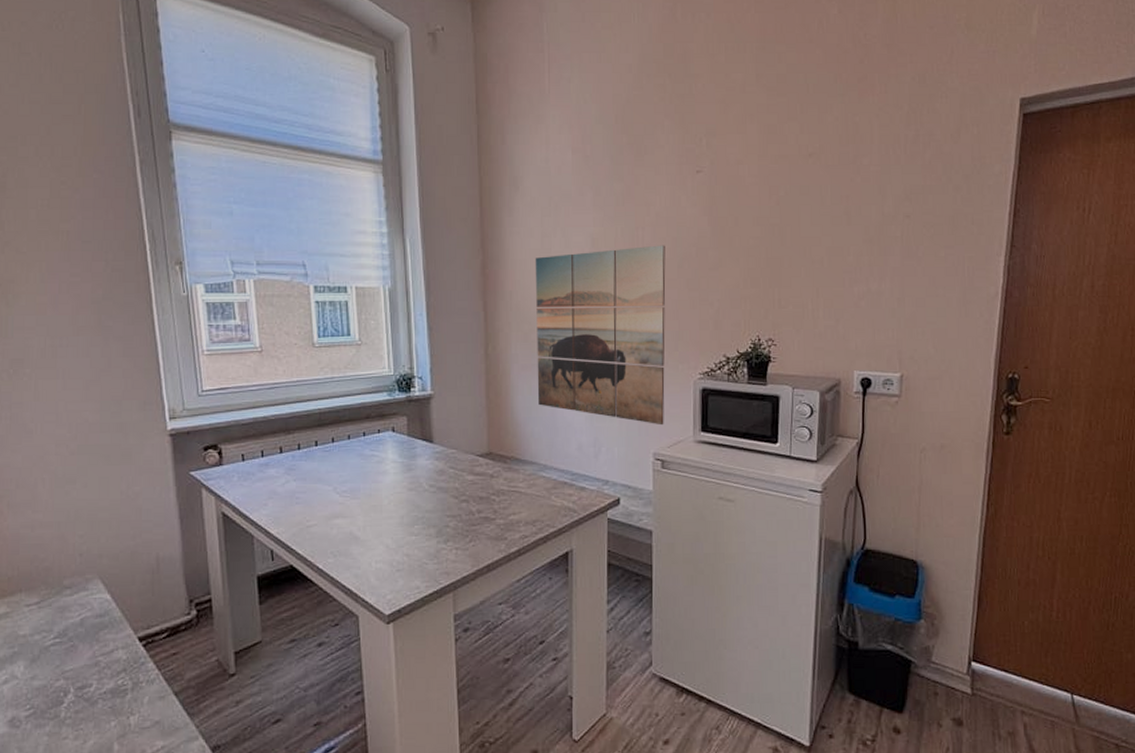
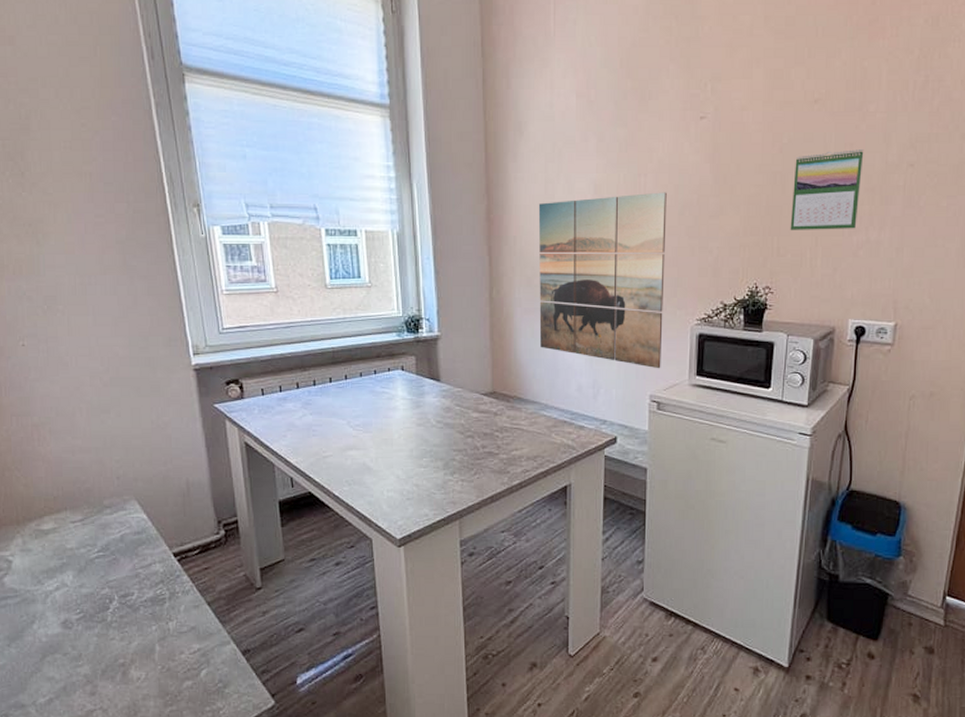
calendar: none [790,201,860,282] -> present [790,149,864,230]

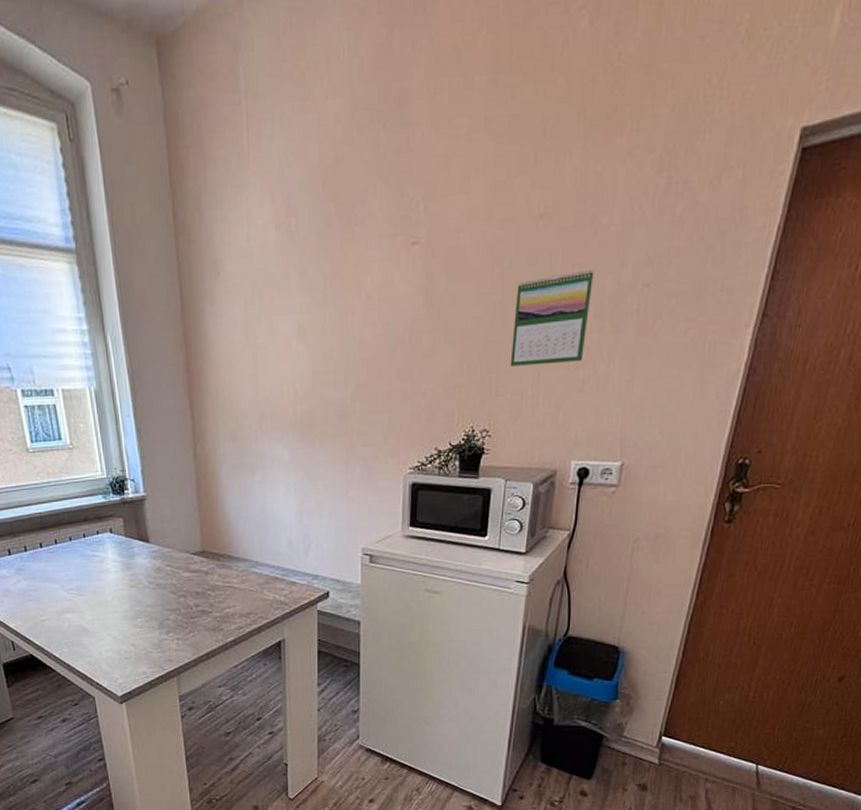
wall art: present [538,192,667,369] -> none [239,331,376,521]

